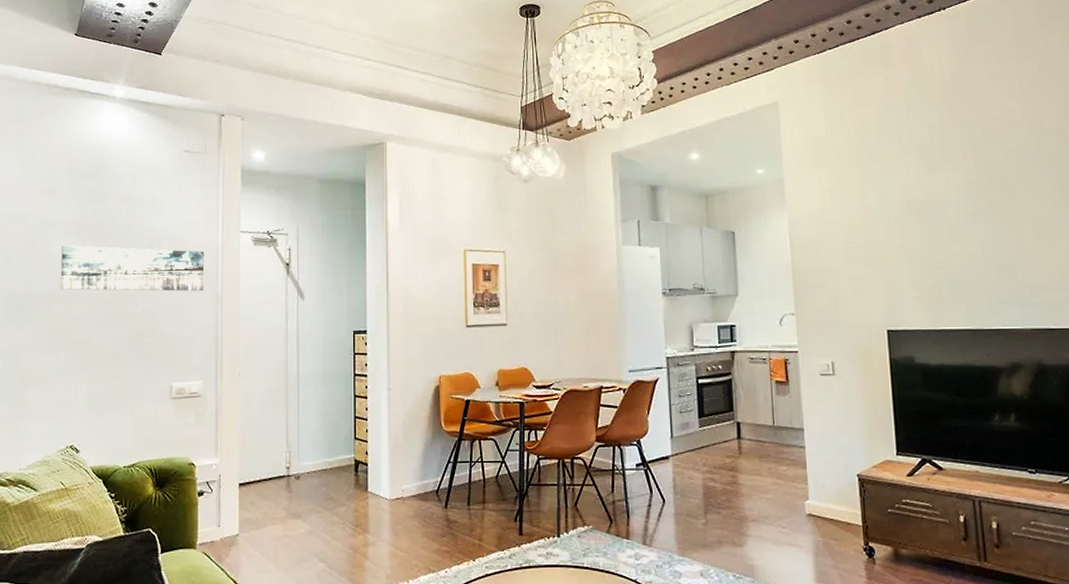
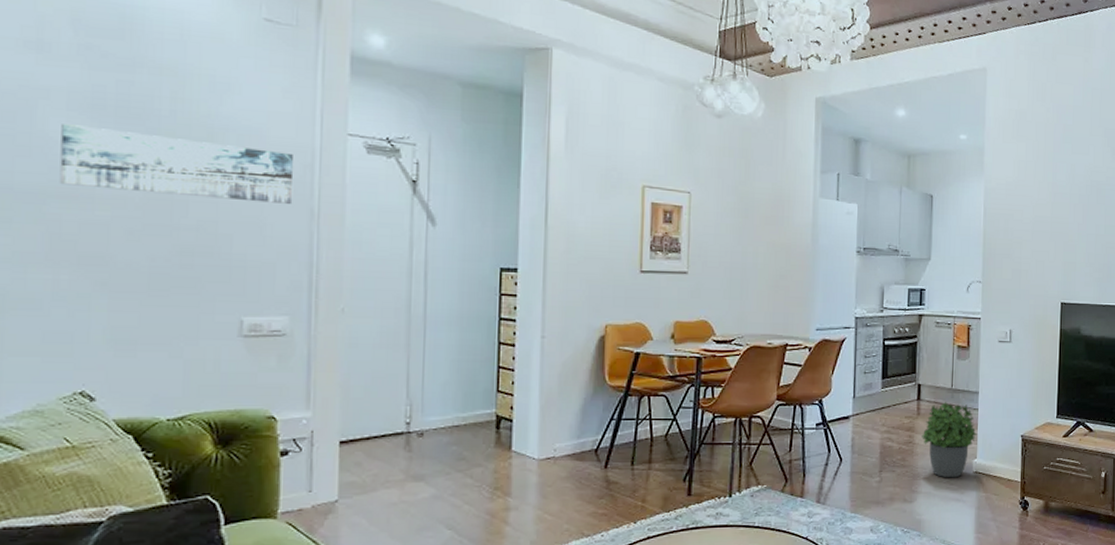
potted plant: none [746,440,807,521] -> present [922,402,978,478]

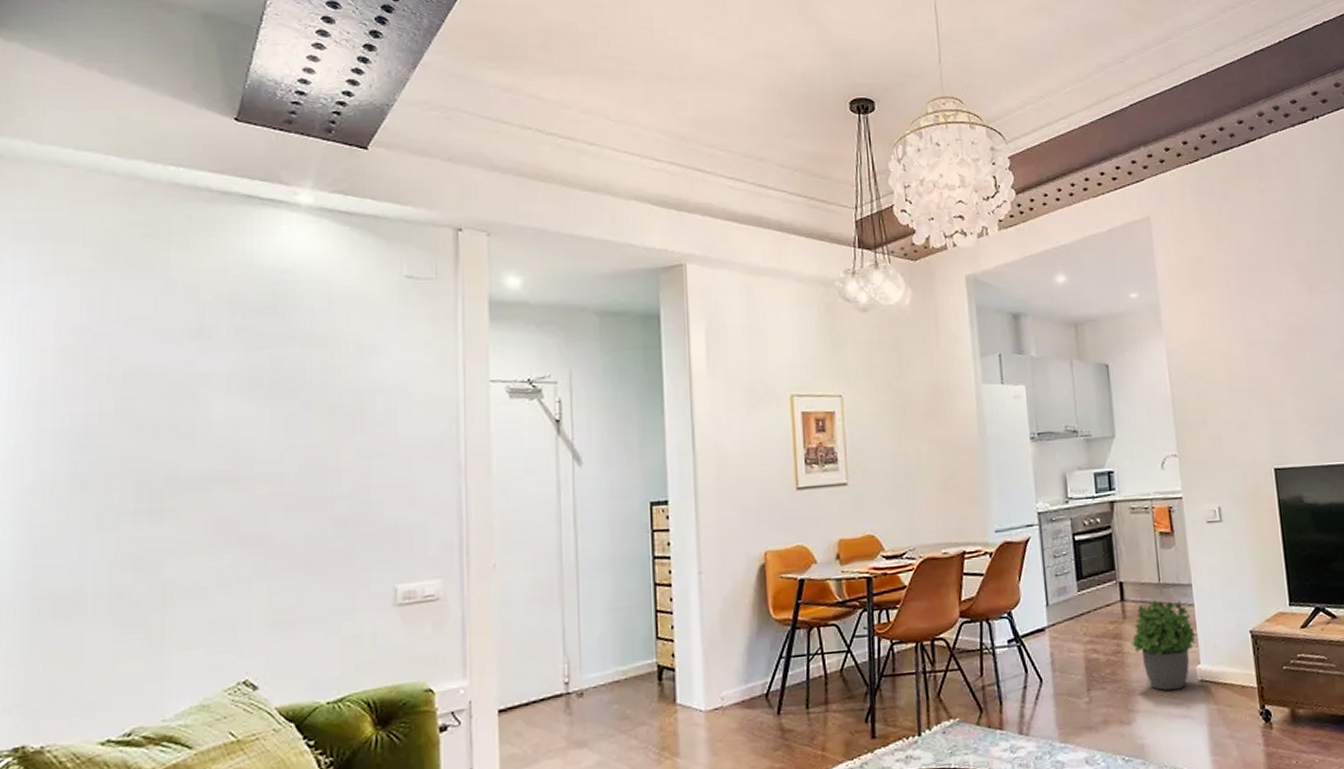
wall art: present [59,124,294,204] -> none [221,406,440,468]

